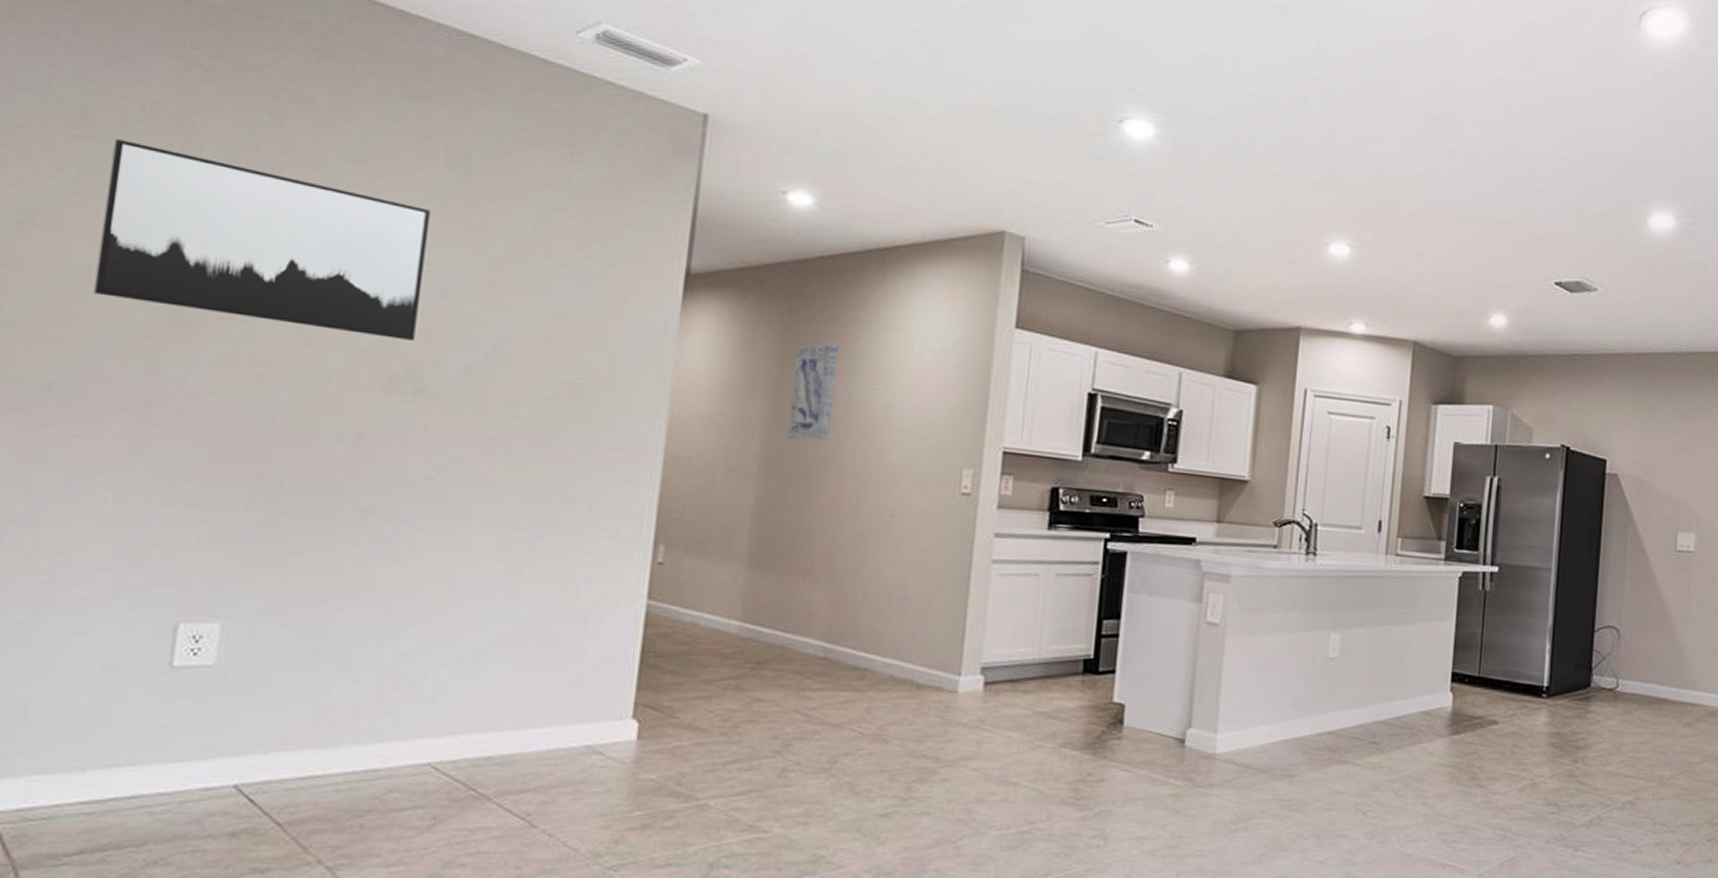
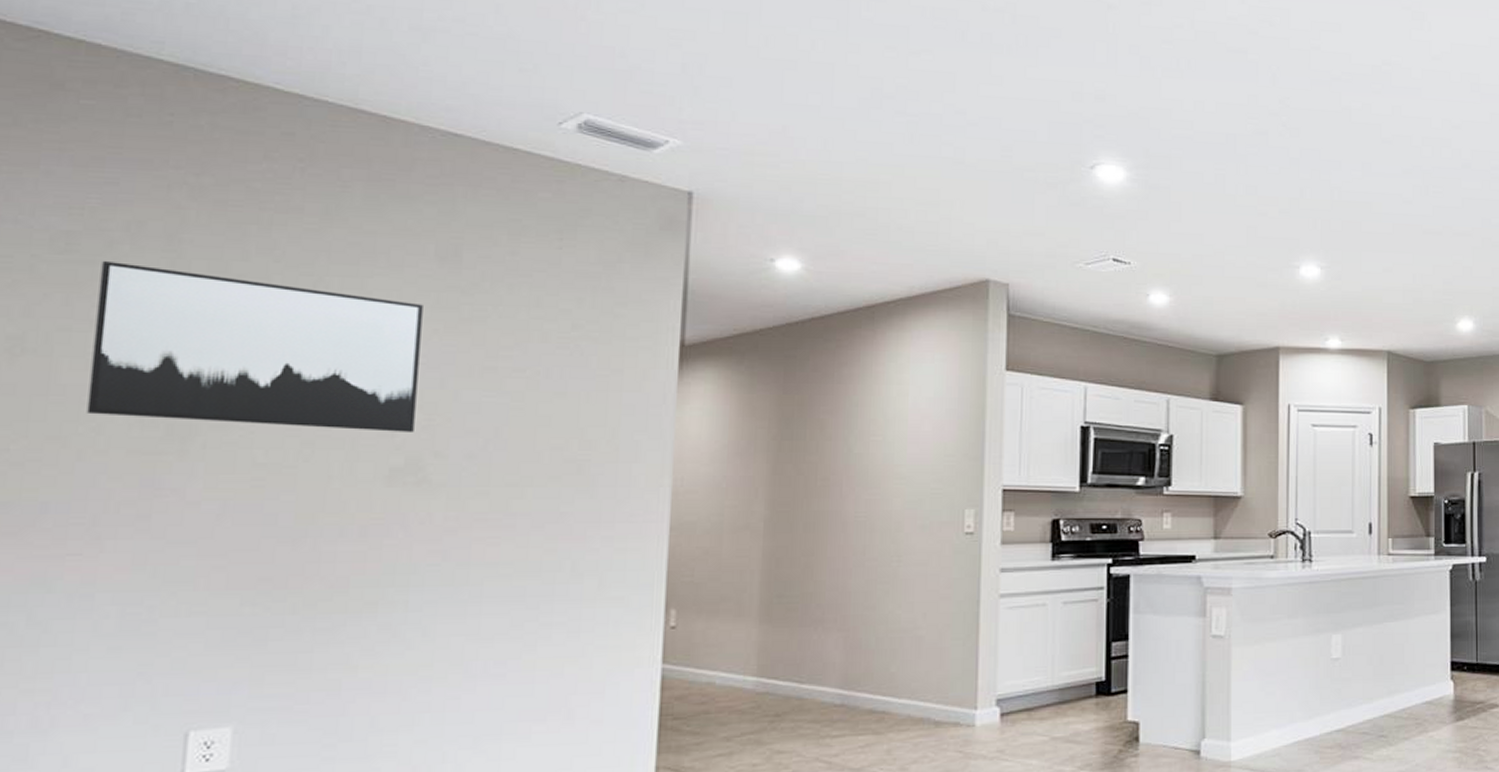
wall art: present [788,344,839,441] -> none [791,401,835,496]

